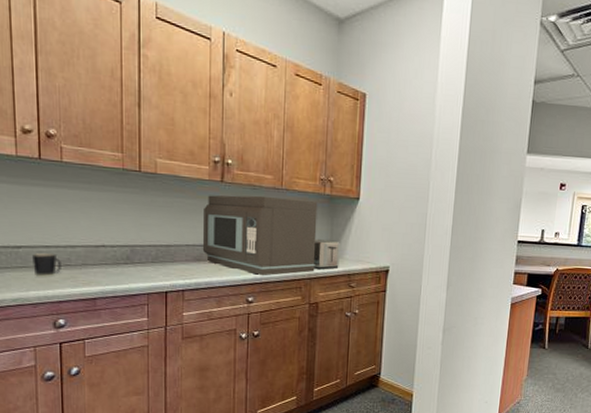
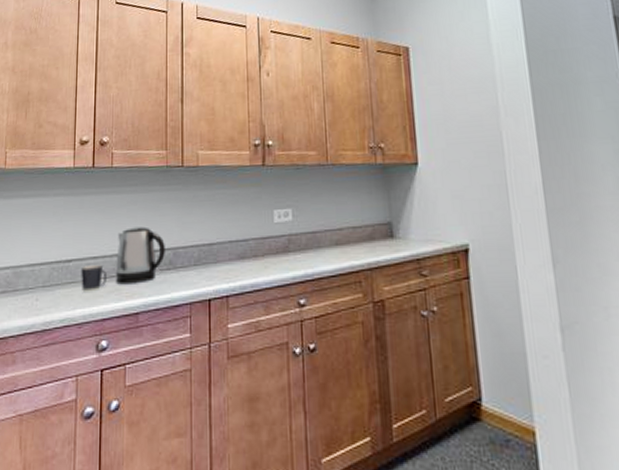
kettle: none [70,222,122,274] -> present [115,226,165,285]
microwave: present [202,195,318,276] -> none [246,173,375,271]
toaster: present [314,239,340,270] -> none [371,218,404,257]

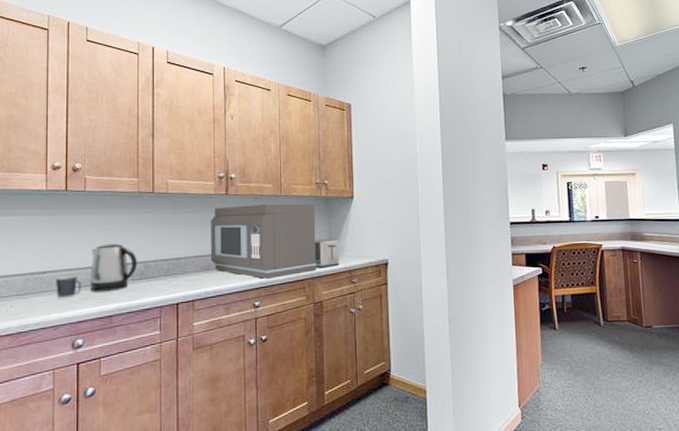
microwave: none [246,173,375,271] -> present [210,203,317,280]
toaster: none [371,218,404,257] -> present [315,239,340,269]

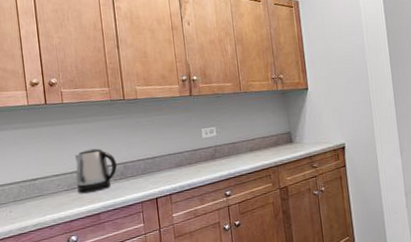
mug: present [56,275,81,299] -> none [46,180,70,202]
microwave: present [210,203,317,280] -> none [179,98,280,171]
toaster: present [315,239,340,269] -> none [276,128,300,157]

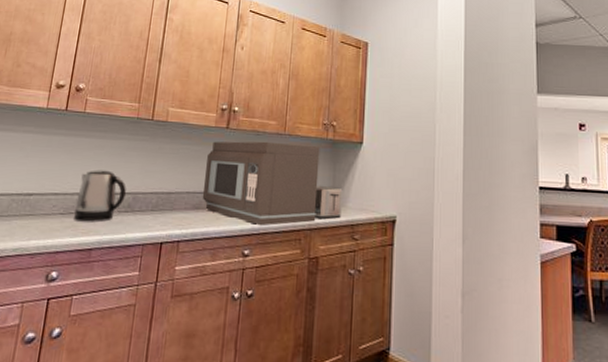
microwave: none [179,98,280,171] -> present [202,141,320,227]
toaster: none [276,128,300,157] -> present [314,186,343,220]

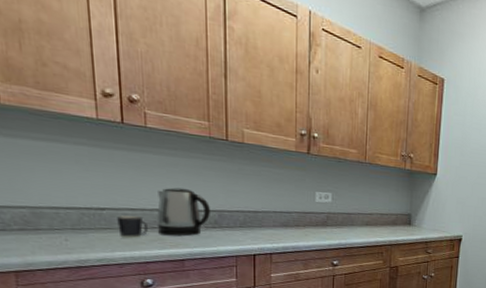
mug: none [38,200,66,226] -> present [117,215,148,239]
microwave: present [202,141,320,227] -> none [289,165,399,242]
toaster: present [314,186,343,220] -> none [394,210,419,238]

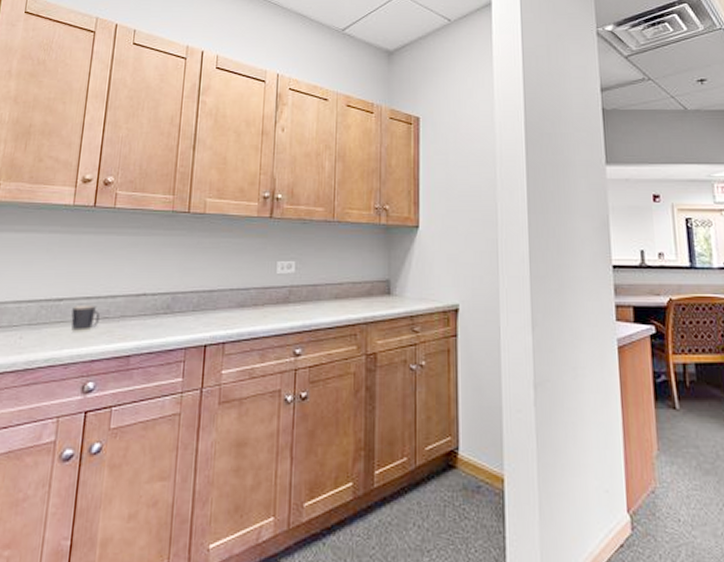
kettle: present [157,187,210,237] -> none [107,269,164,327]

